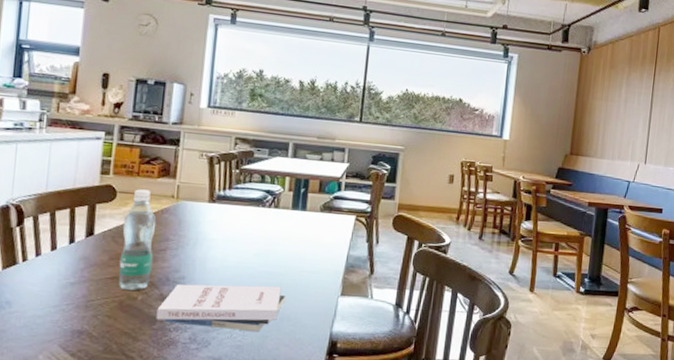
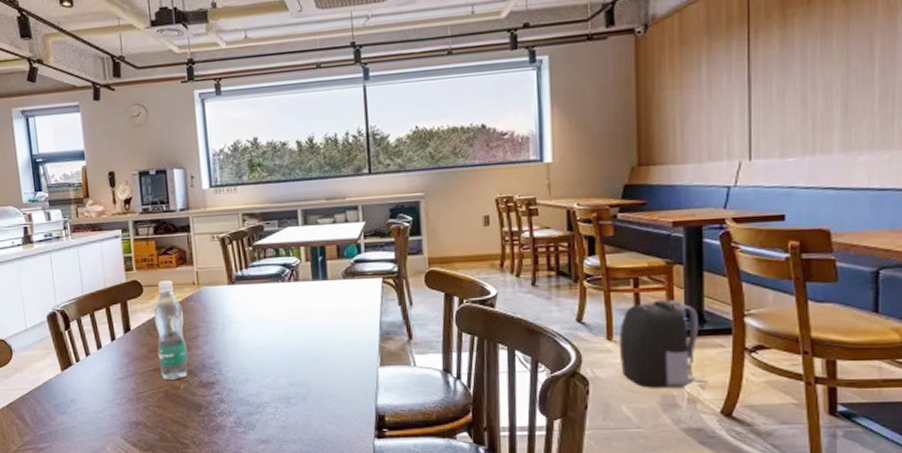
books: present [156,283,286,332] -> none [199,362,323,412]
backpack: none [537,263,598,336] -> present [620,300,709,388]

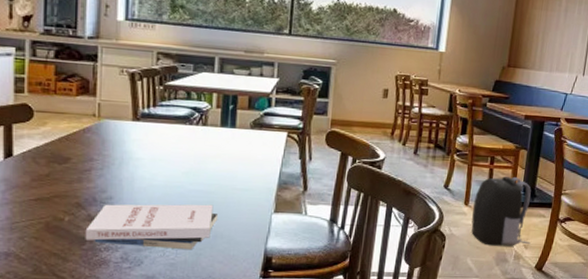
bottle: present [153,280,189,381] -> none [42,108,79,213]
books: none [199,362,323,412] -> present [85,204,219,250]

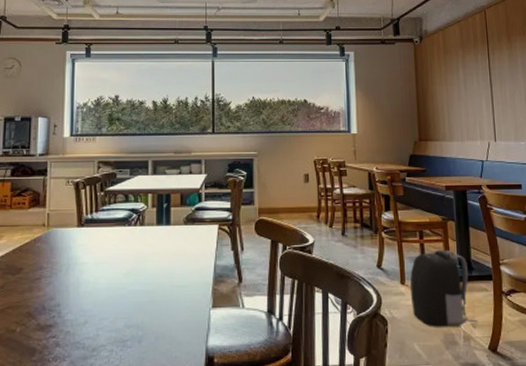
books: present [85,204,219,250] -> none [35,304,159,355]

